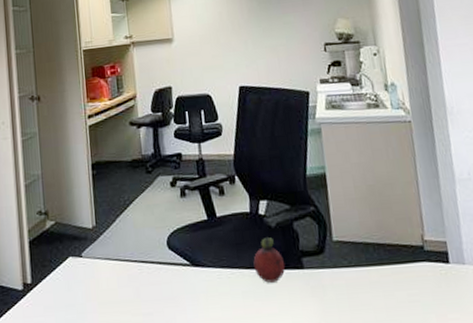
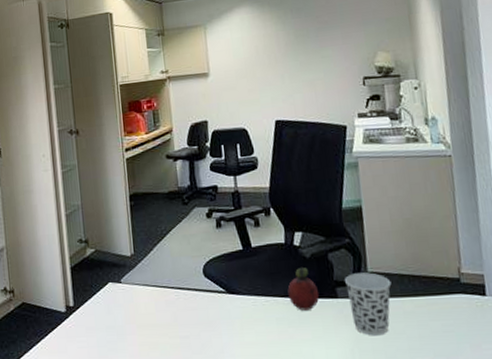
cup: none [310,241,357,308] -> present [345,272,392,336]

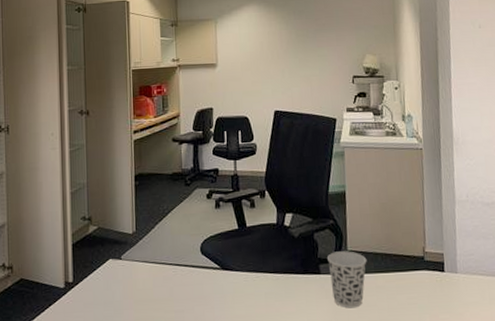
fruit: present [287,268,320,311] -> none [276,246,305,286]

